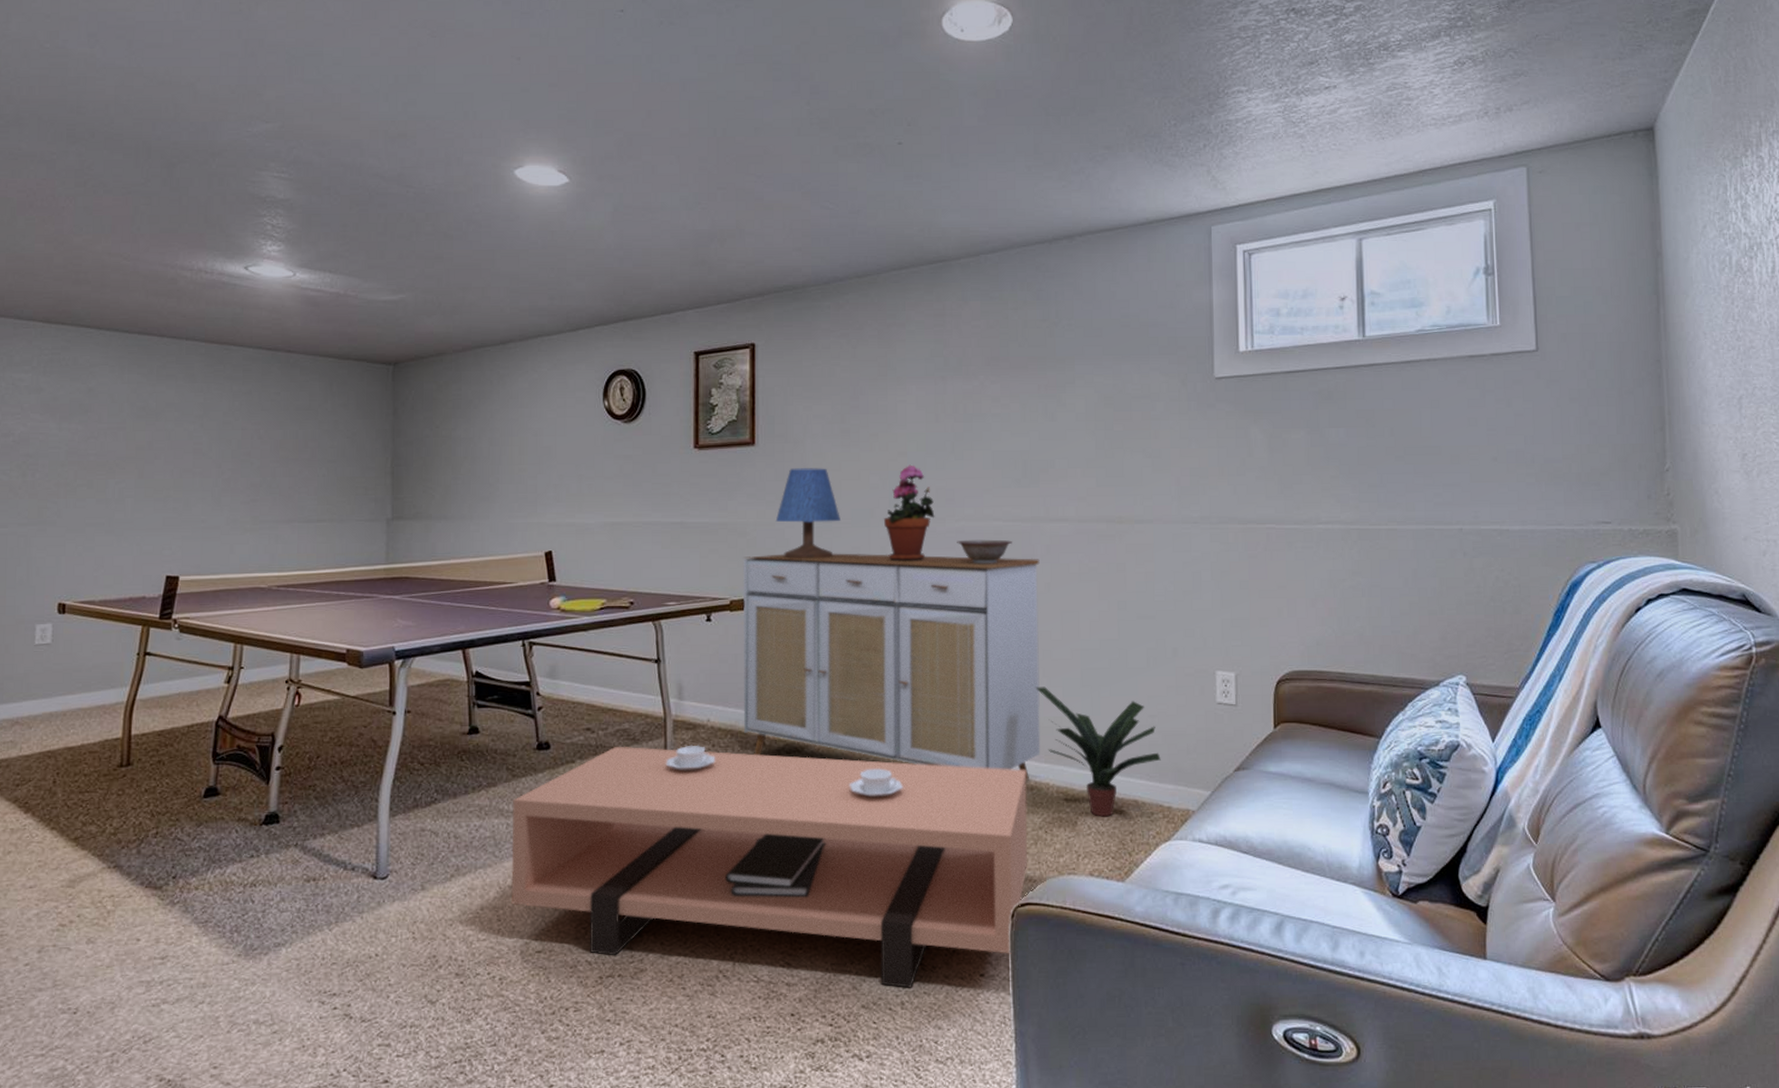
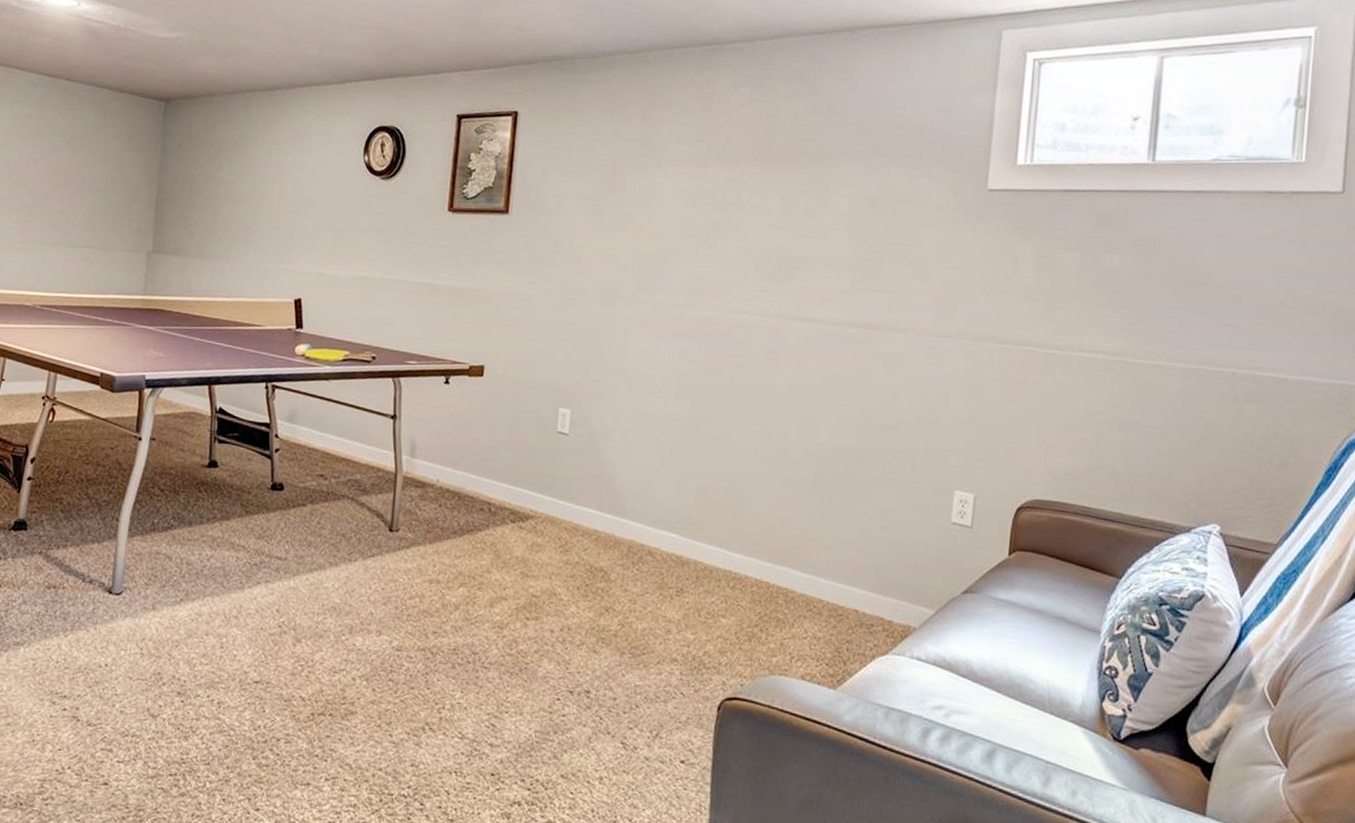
coffee table: present [511,745,1028,988] -> none [235,495,748,765]
sideboard: present [742,553,1041,782] -> none [471,324,784,579]
table lamp: present [775,468,840,558] -> none [521,240,587,334]
potted plant: present [883,464,935,562] -> none [629,248,682,346]
decorative bowl: present [957,539,1012,564] -> none [701,329,758,357]
potted plant: present [1036,686,1161,817] -> none [766,485,887,623]

